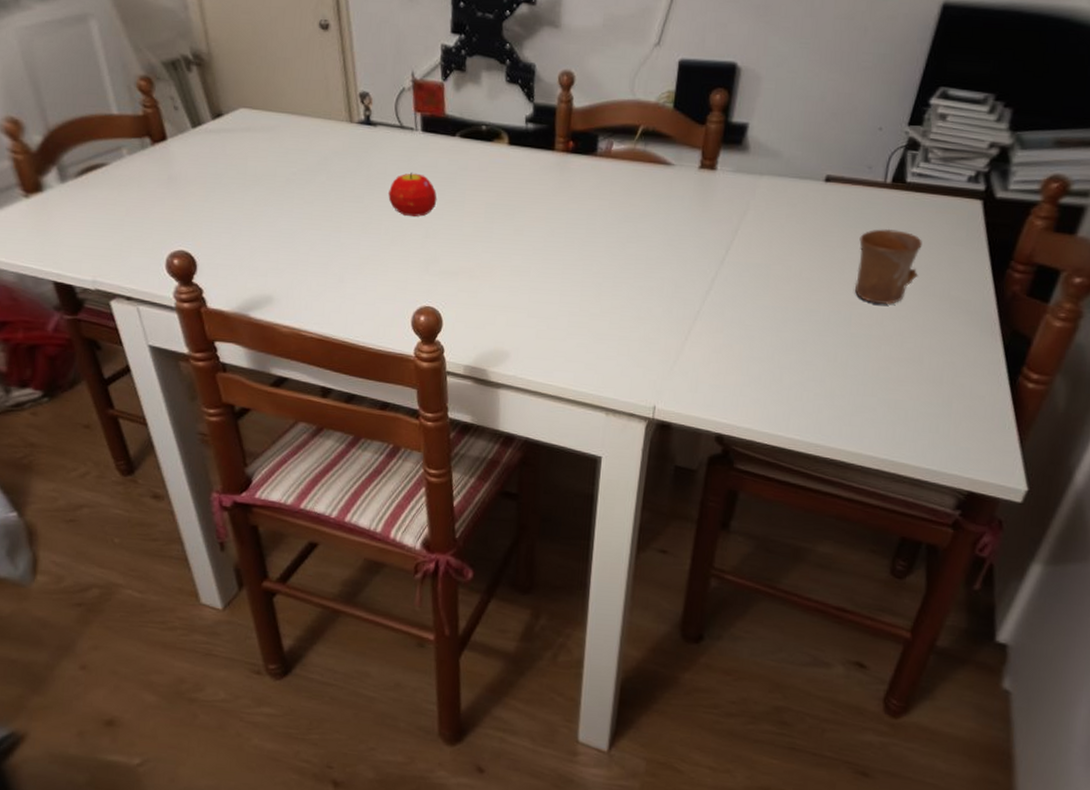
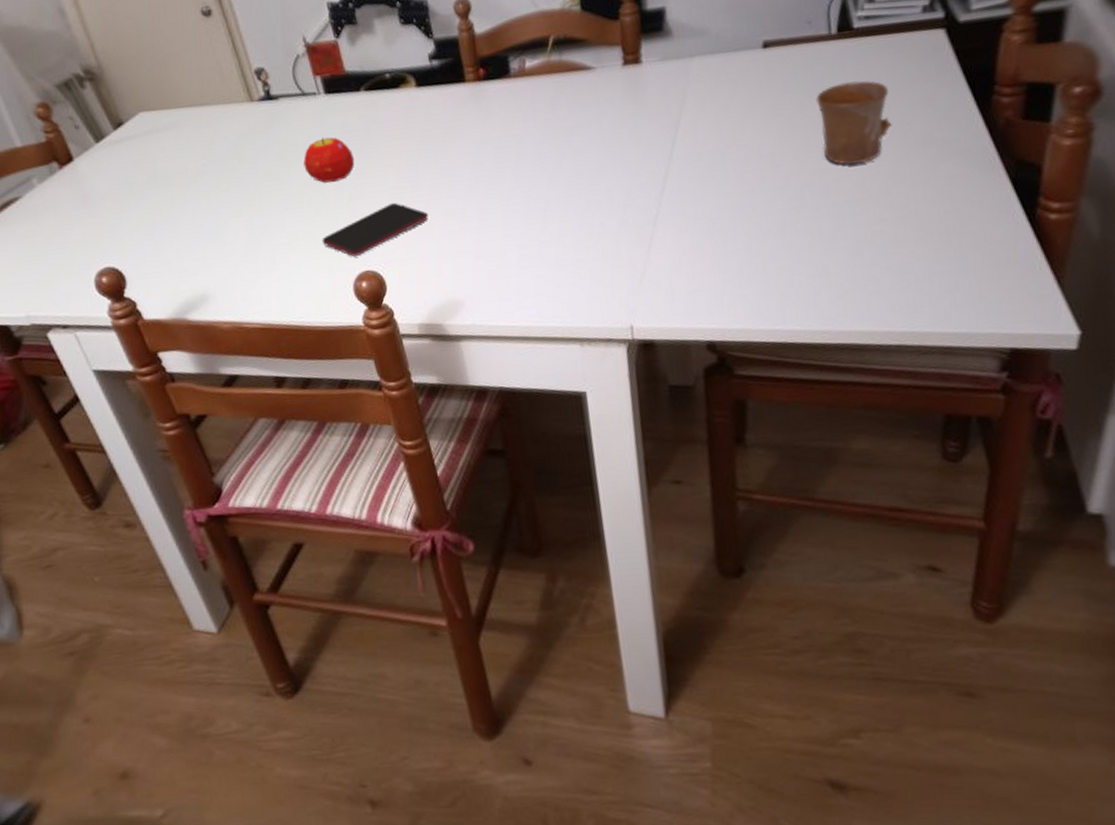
smartphone: none [391,248,494,291] -> present [321,202,428,257]

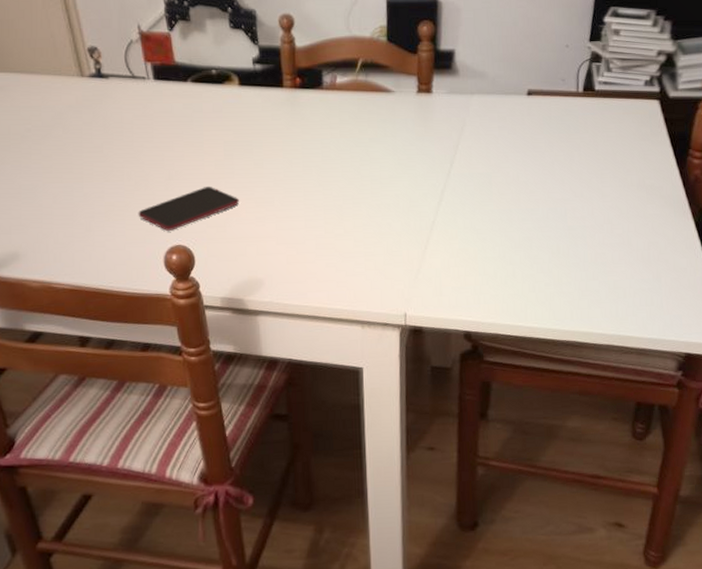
fruit: present [303,137,355,183] -> none [127,119,176,161]
mug: present [816,81,892,165] -> none [563,131,617,198]

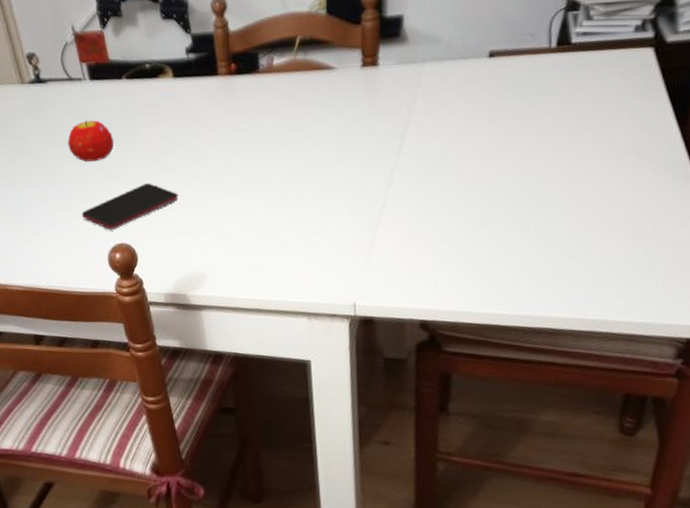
fruit: none [127,119,176,161] -> present [68,120,114,162]

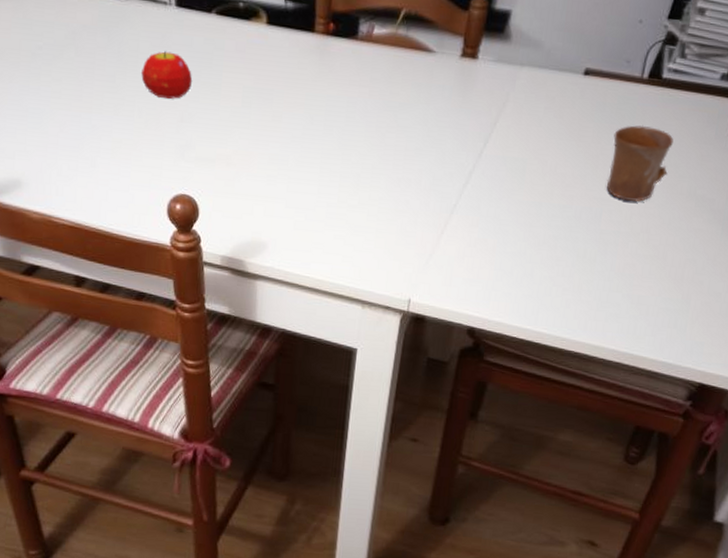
smartphone: present [81,182,178,230] -> none [145,134,252,178]
mug: none [533,92,599,168] -> present [607,125,674,202]

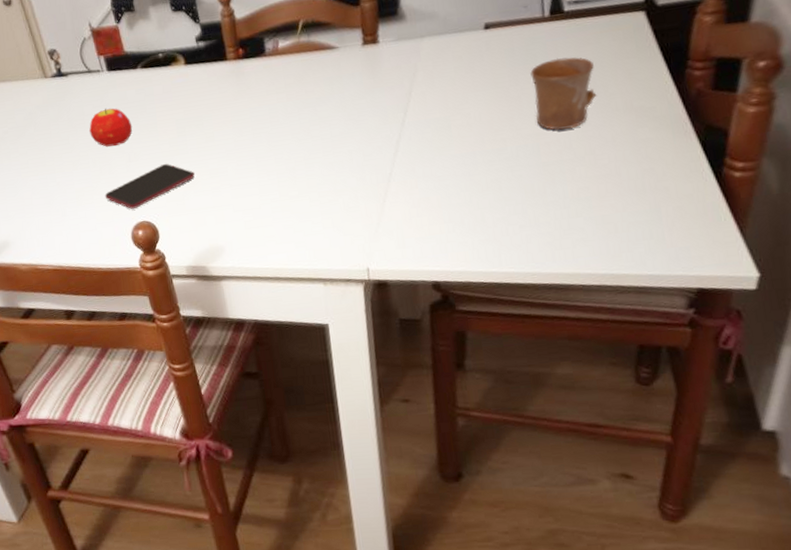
smartphone: none [145,134,252,178] -> present [104,163,195,209]

